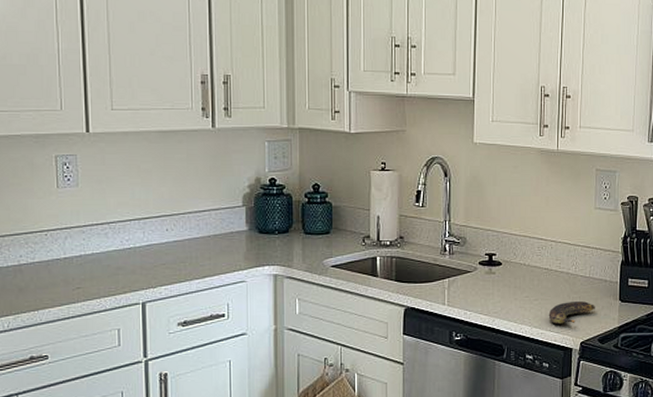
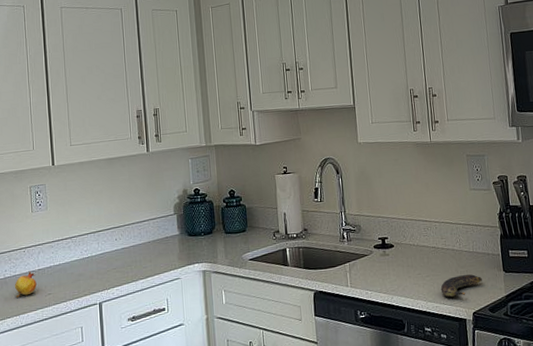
fruit: none [32,259,62,289] -> present [14,271,37,298]

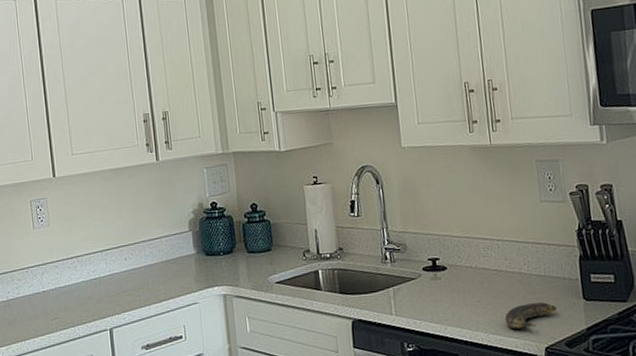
fruit: present [14,271,37,298] -> none [18,293,42,322]

